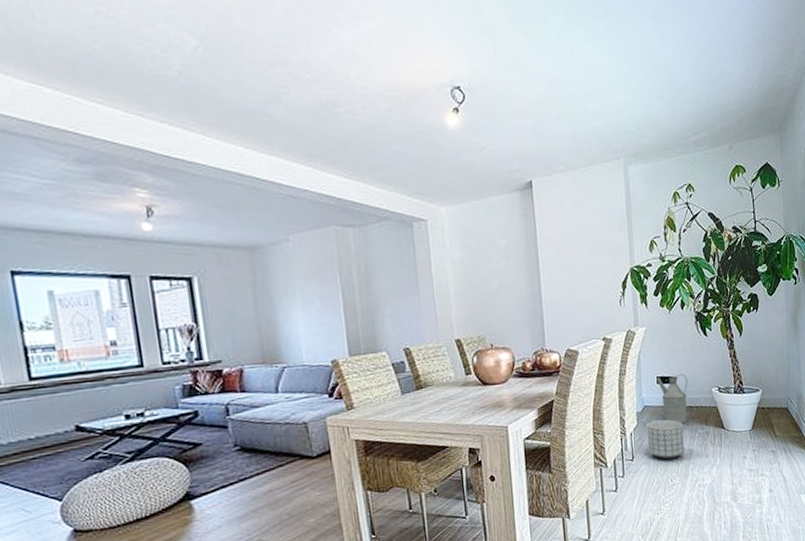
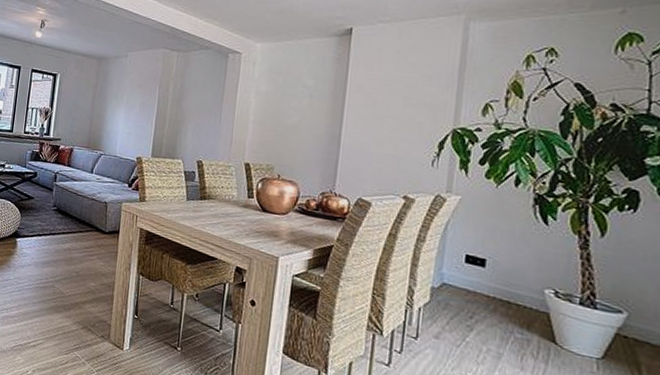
planter: present [647,419,685,460] -> none [439,302,493,356]
watering can: present [656,374,688,425] -> none [465,255,510,321]

